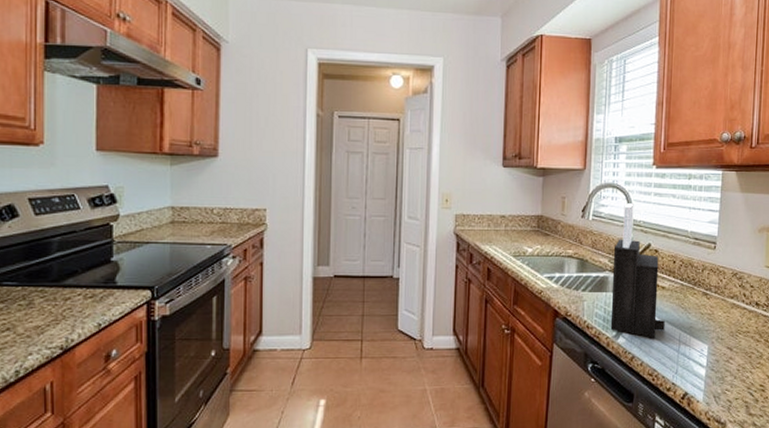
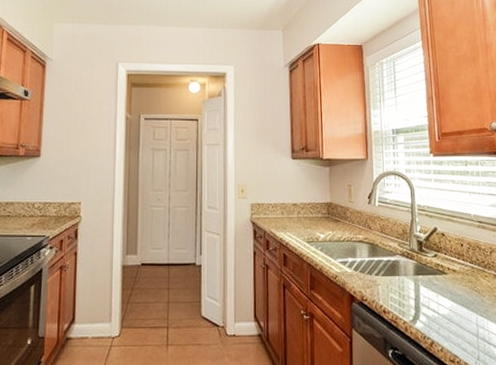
knife block: present [610,203,665,339] -> none [402,189,461,324]

